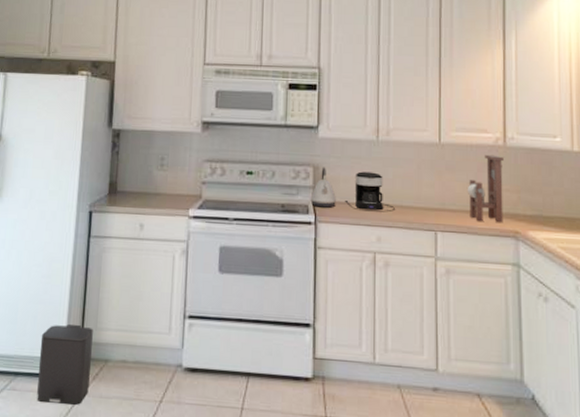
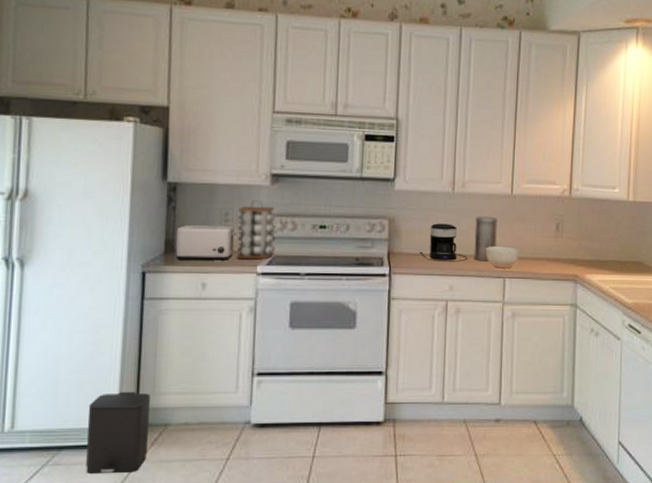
toaster: none [118,169,170,203] -> present [176,225,236,261]
spice rack: none [171,145,205,204] -> present [237,199,275,260]
kettle: present [311,167,336,209] -> none [386,219,411,261]
canister: none [401,164,425,213] -> present [473,216,497,262]
bowl: none [413,196,452,221] -> present [485,245,520,268]
paper towel holder: present [467,154,504,222] -> none [534,205,569,268]

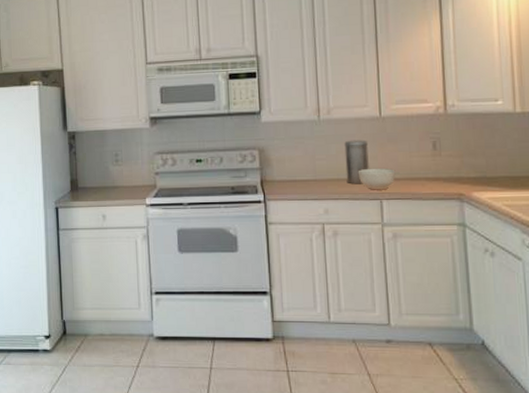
pedal bin: present [86,392,150,473] -> none [26,307,73,373]
toaster: present [176,225,236,261] -> none [78,164,126,197]
spice rack: present [237,199,275,260] -> none [126,140,158,193]
coffee maker: present [420,223,469,262] -> none [291,150,341,187]

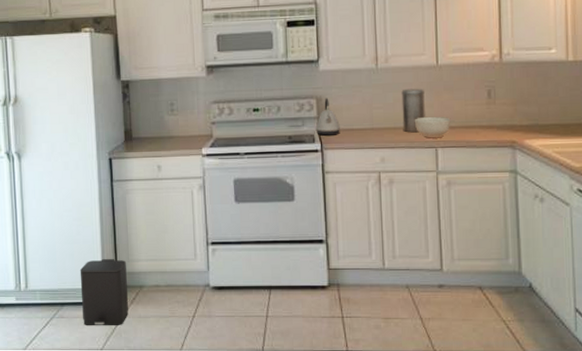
pedal bin: none [26,307,73,373] -> present [80,259,128,325]
kettle: none [259,149,283,188] -> present [316,98,340,137]

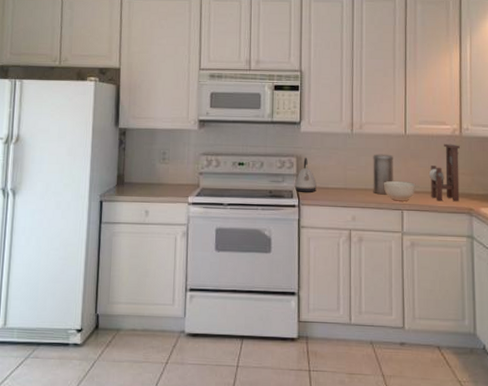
pedal bin: present [80,259,128,325] -> none [57,300,106,369]
paper towel holder: none [465,71,501,136] -> present [428,143,460,201]

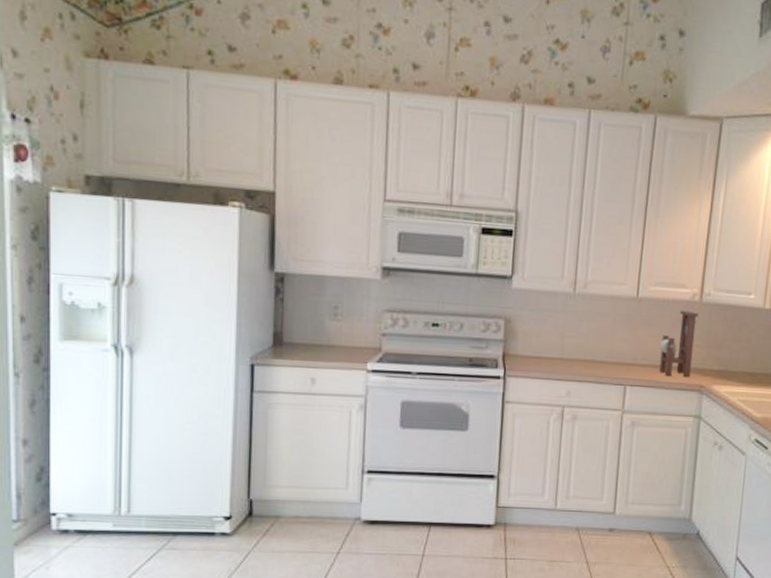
kettle: present [295,157,317,194] -> none [501,319,527,363]
canister: present [373,154,393,195] -> none [593,319,621,368]
bowl: present [383,180,416,201] -> none [606,351,644,376]

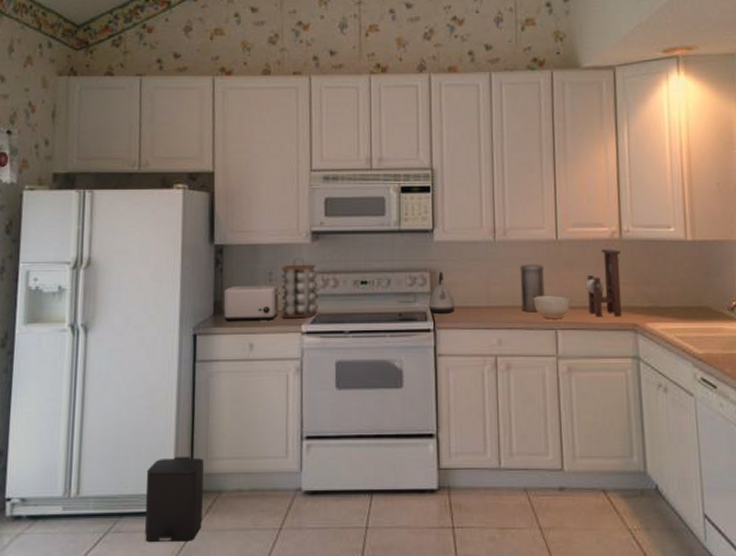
pedal bin: none [200,483,261,560] -> present [145,457,204,542]
toaster: none [284,318,345,356] -> present [223,285,280,322]
spice rack: none [346,293,386,357] -> present [281,257,316,319]
kettle: none [501,319,527,363] -> present [429,271,455,315]
canister: none [593,319,621,368] -> present [520,264,545,313]
bowl: none [606,351,644,376] -> present [533,295,571,319]

